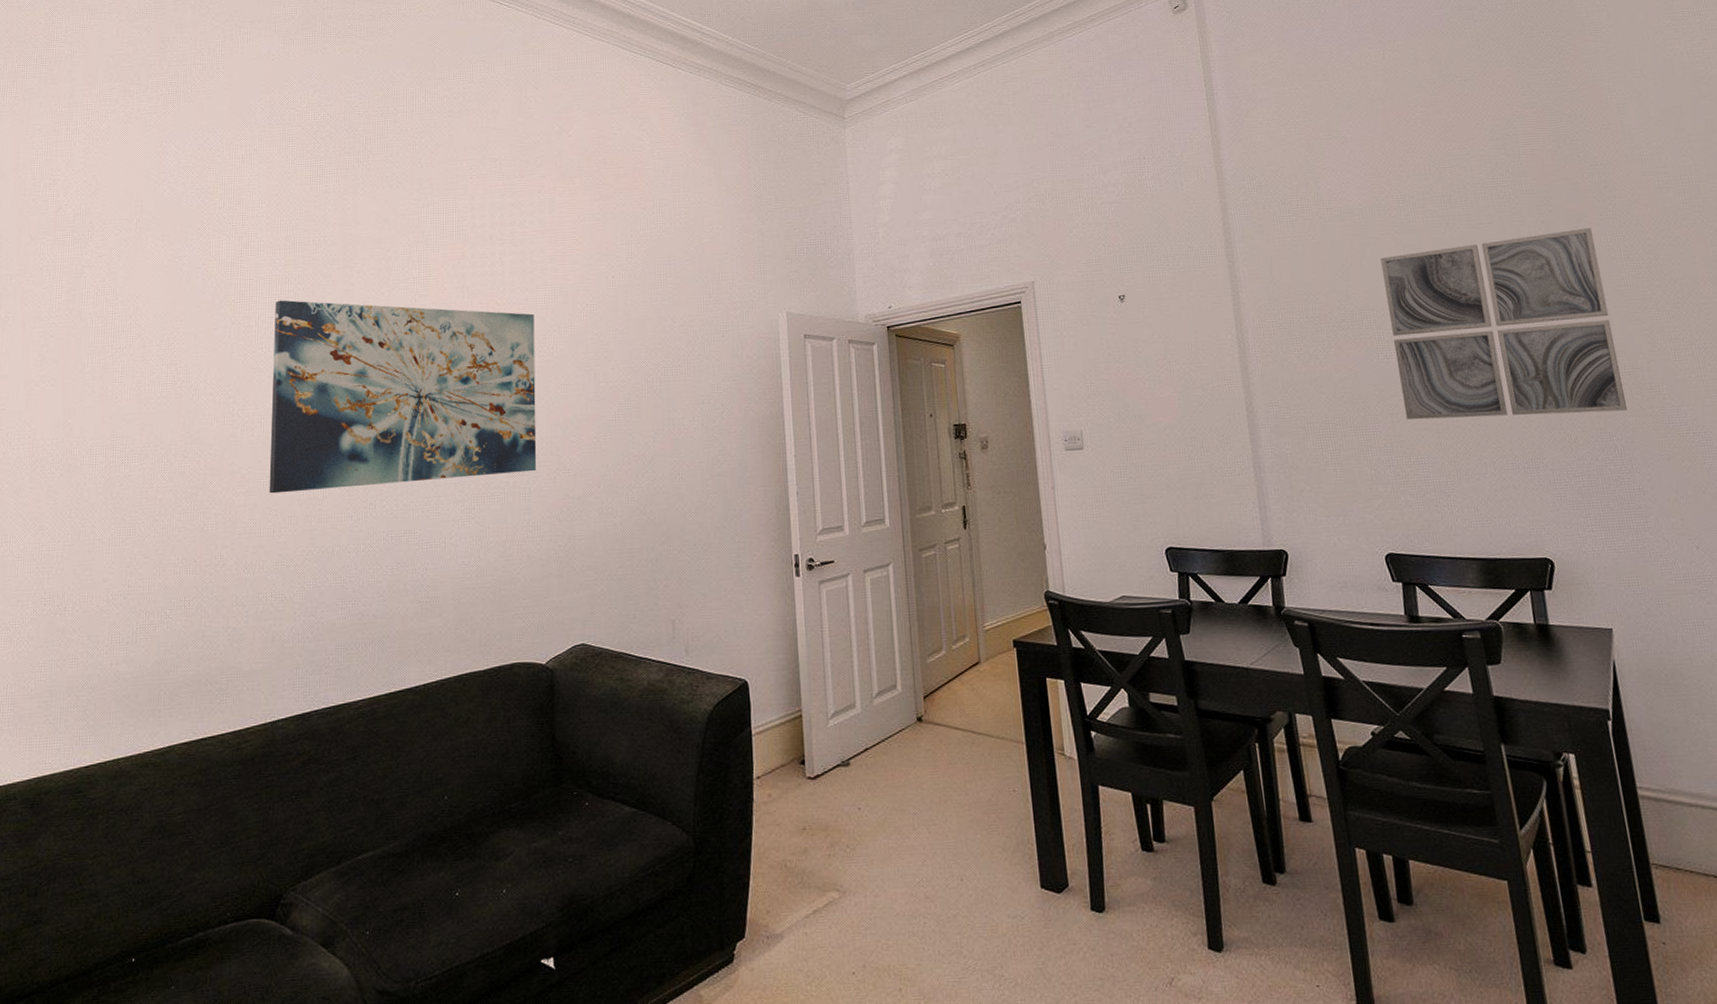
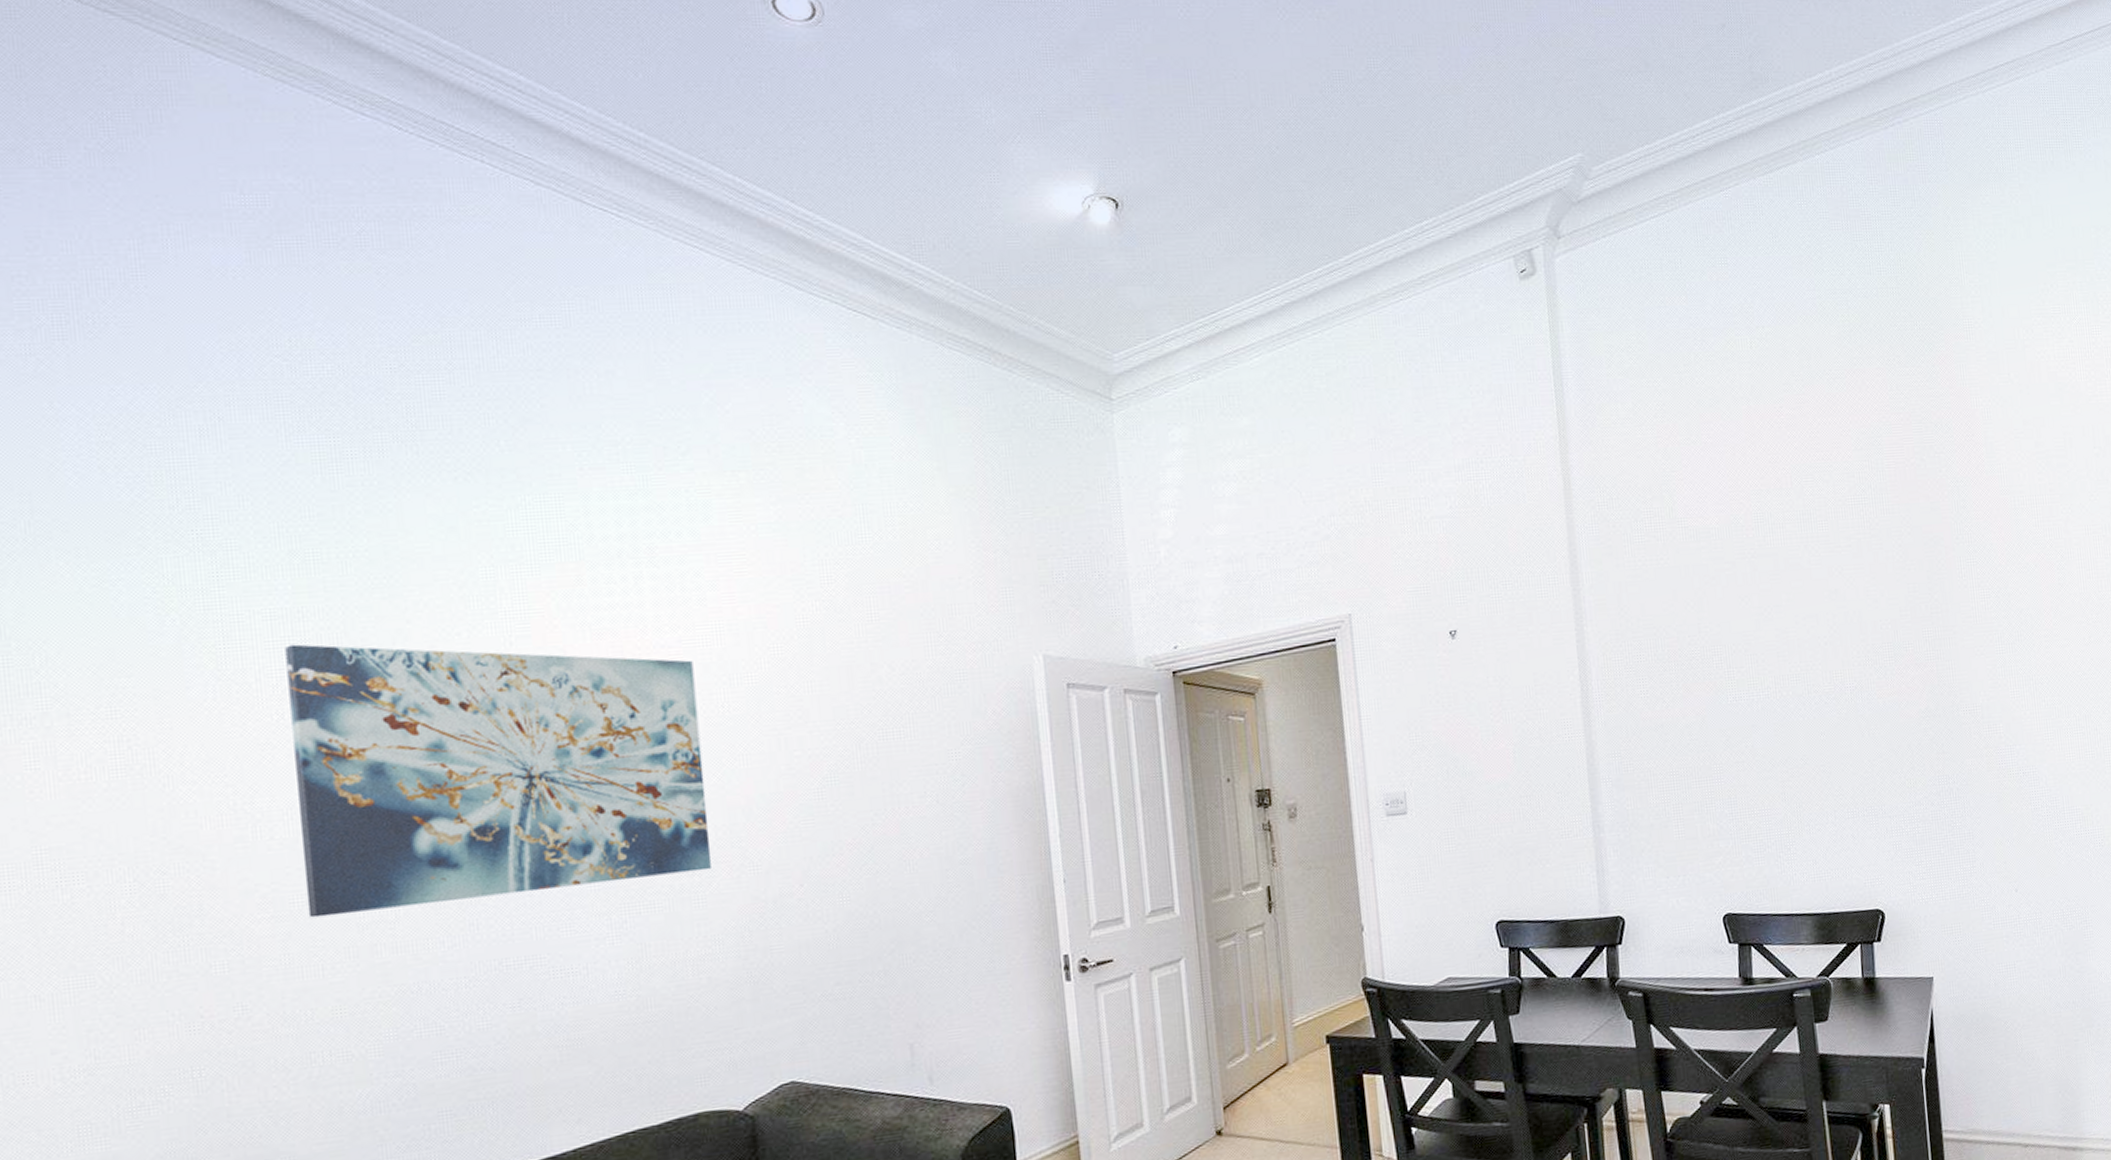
wall art: present [1380,227,1627,420] -> none [1735,552,1965,768]

